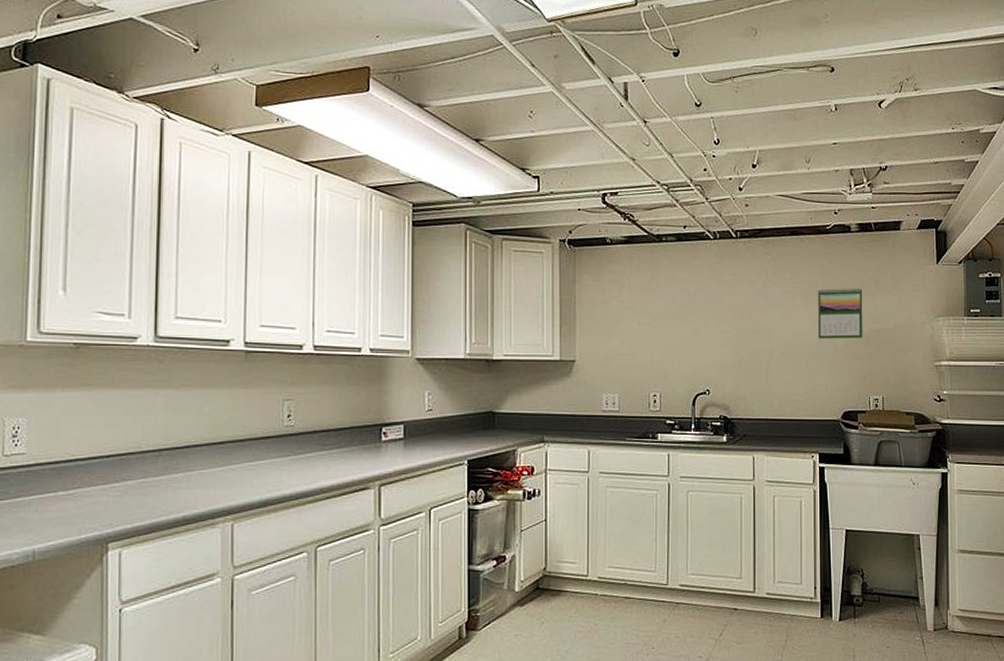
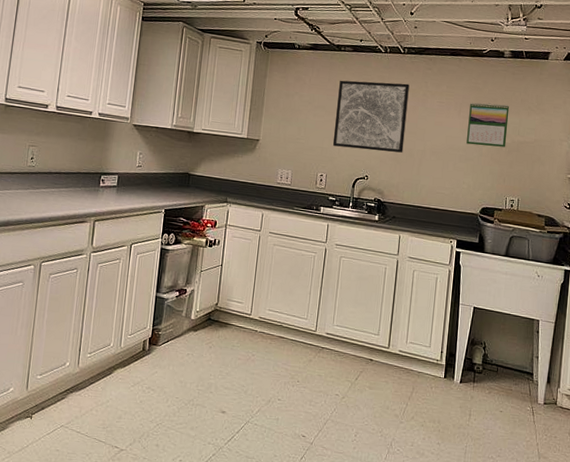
wall art: none [663,274,747,359] -> present [332,80,410,153]

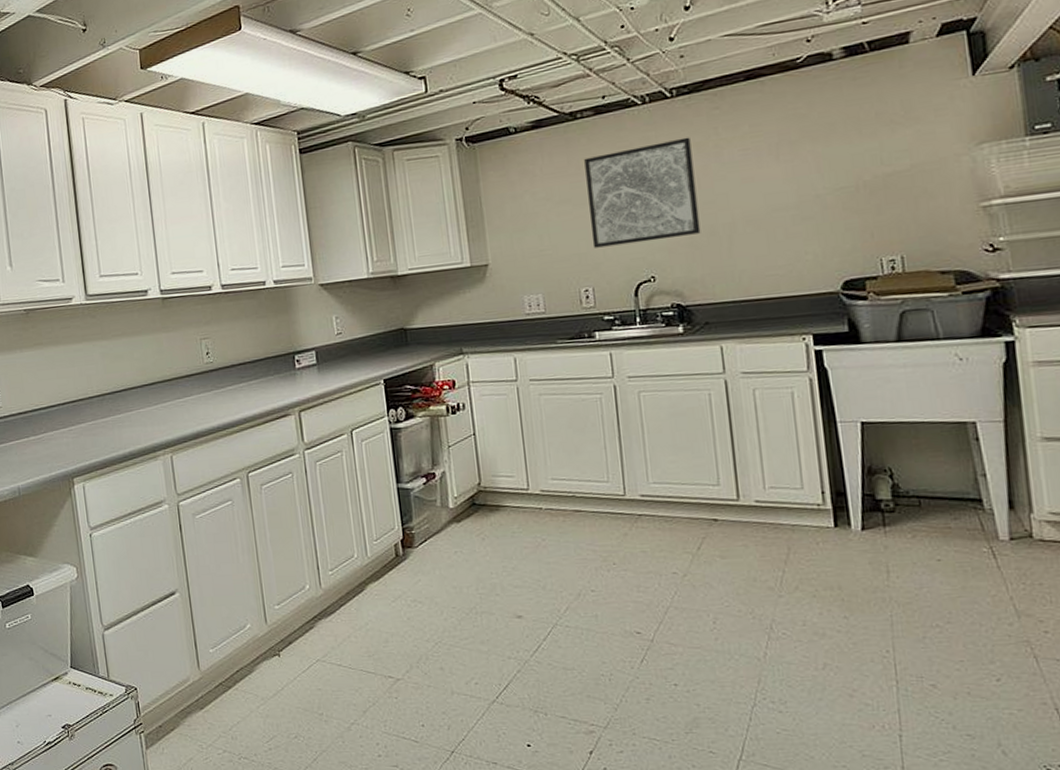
calendar: present [466,102,510,148] -> none [792,126,864,198]

